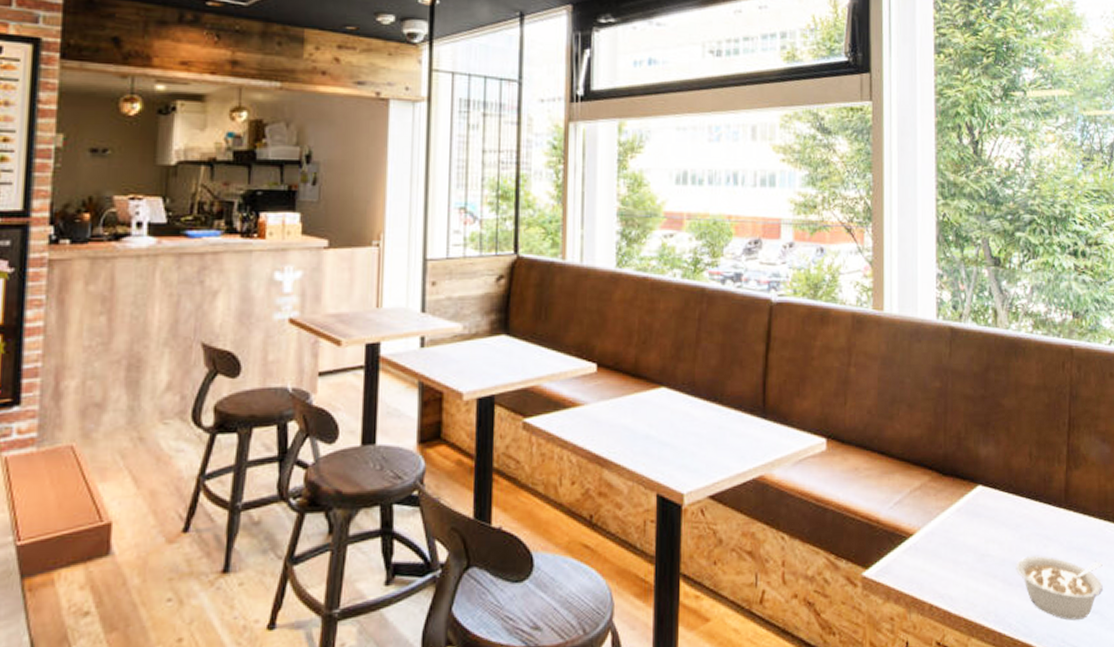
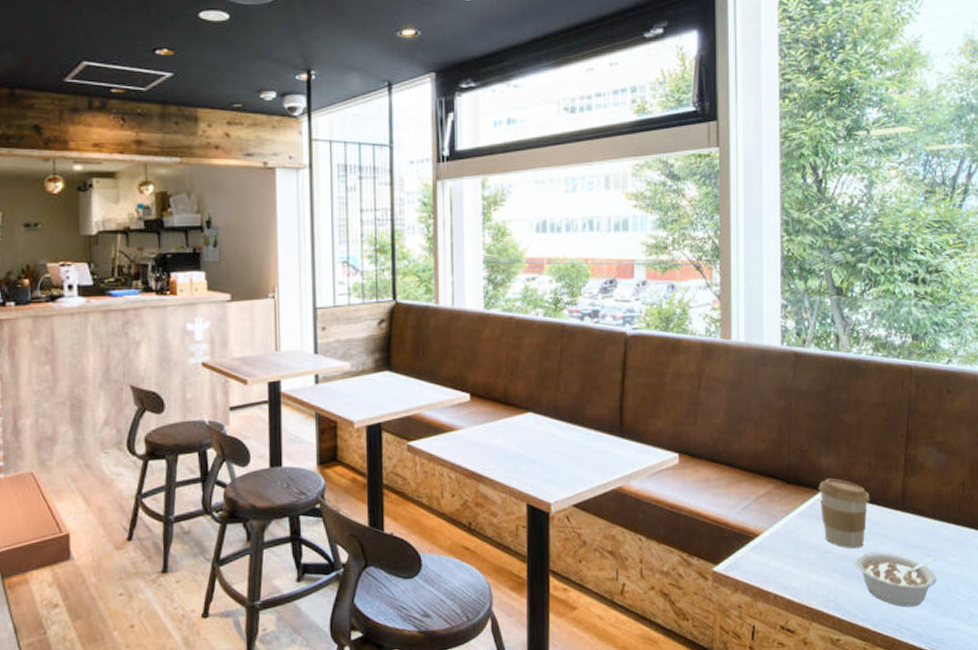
coffee cup: none [976,470,1032,552] -> present [818,478,870,549]

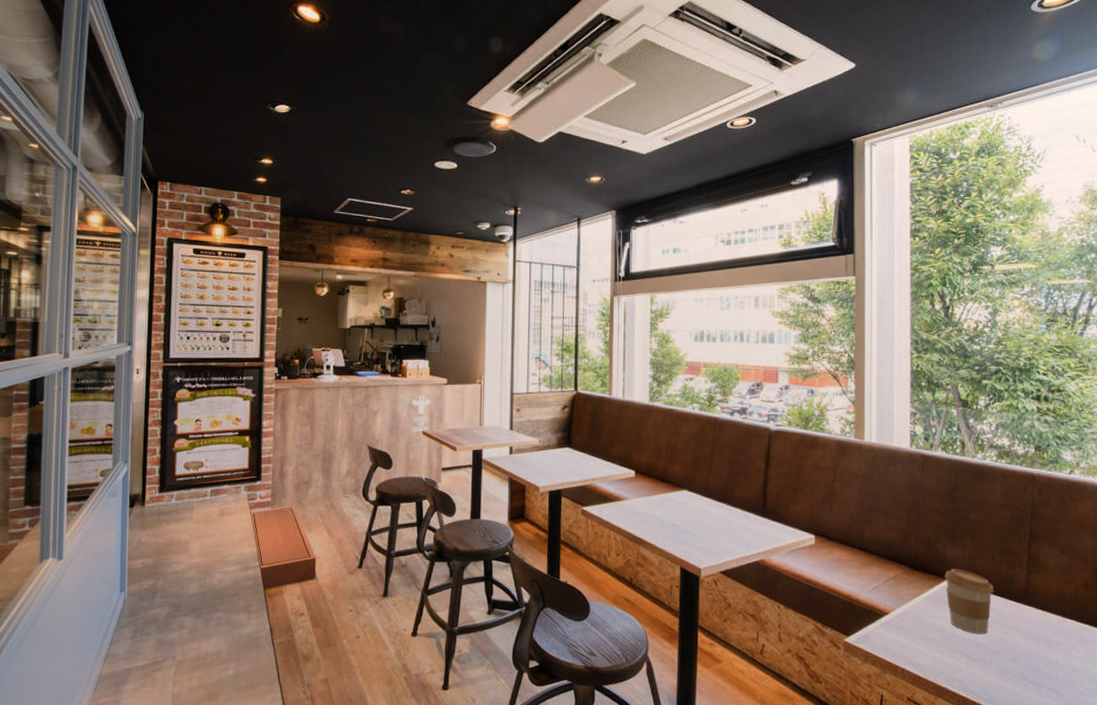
legume: present [855,552,937,607] -> none [980,640,1060,694]

